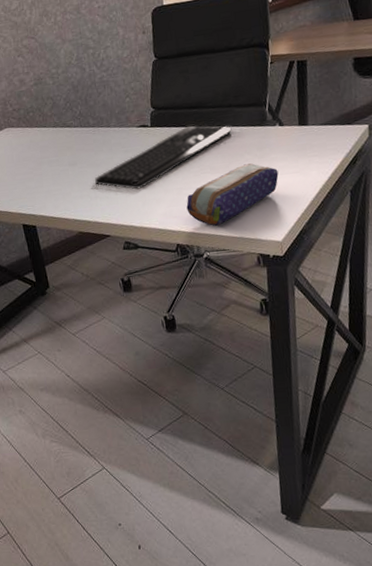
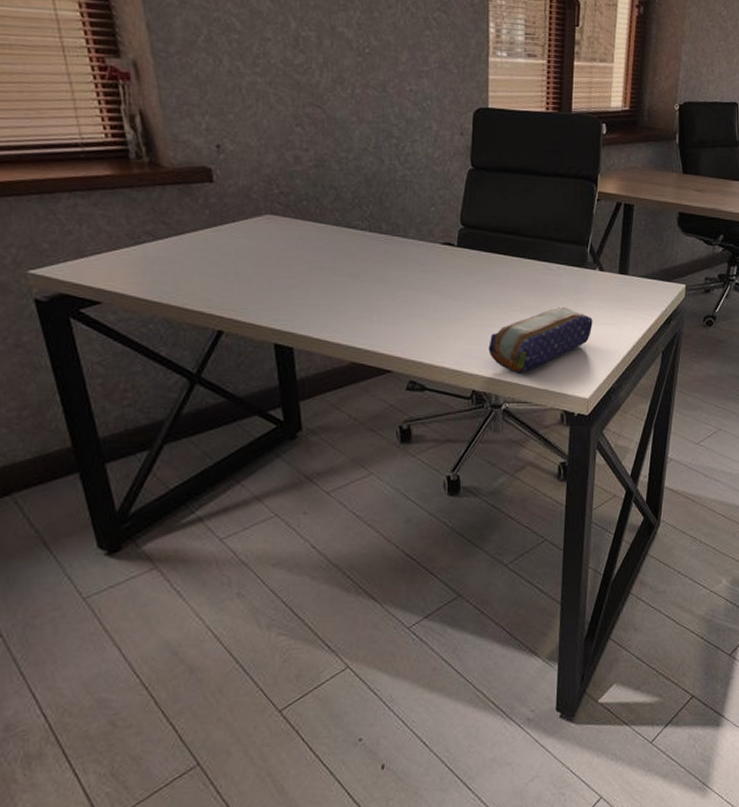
keyboard: present [95,124,232,189] -> none [380,253,549,319]

